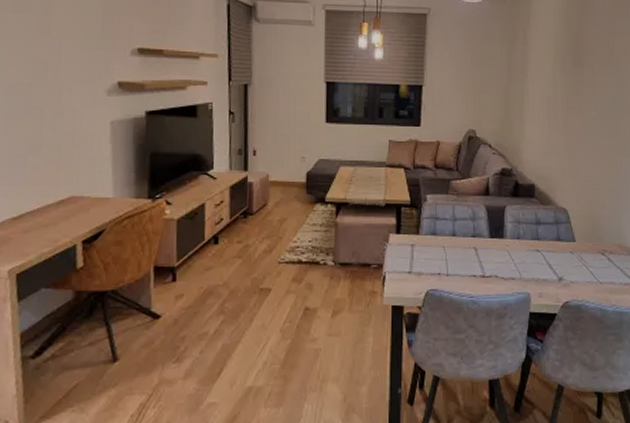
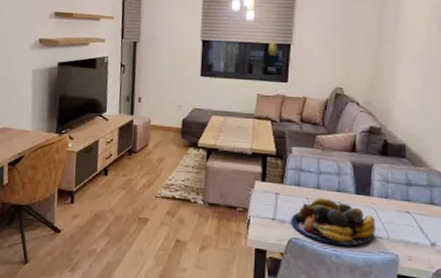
fruit bowl: none [428,245,510,291] -> present [291,197,376,246]

